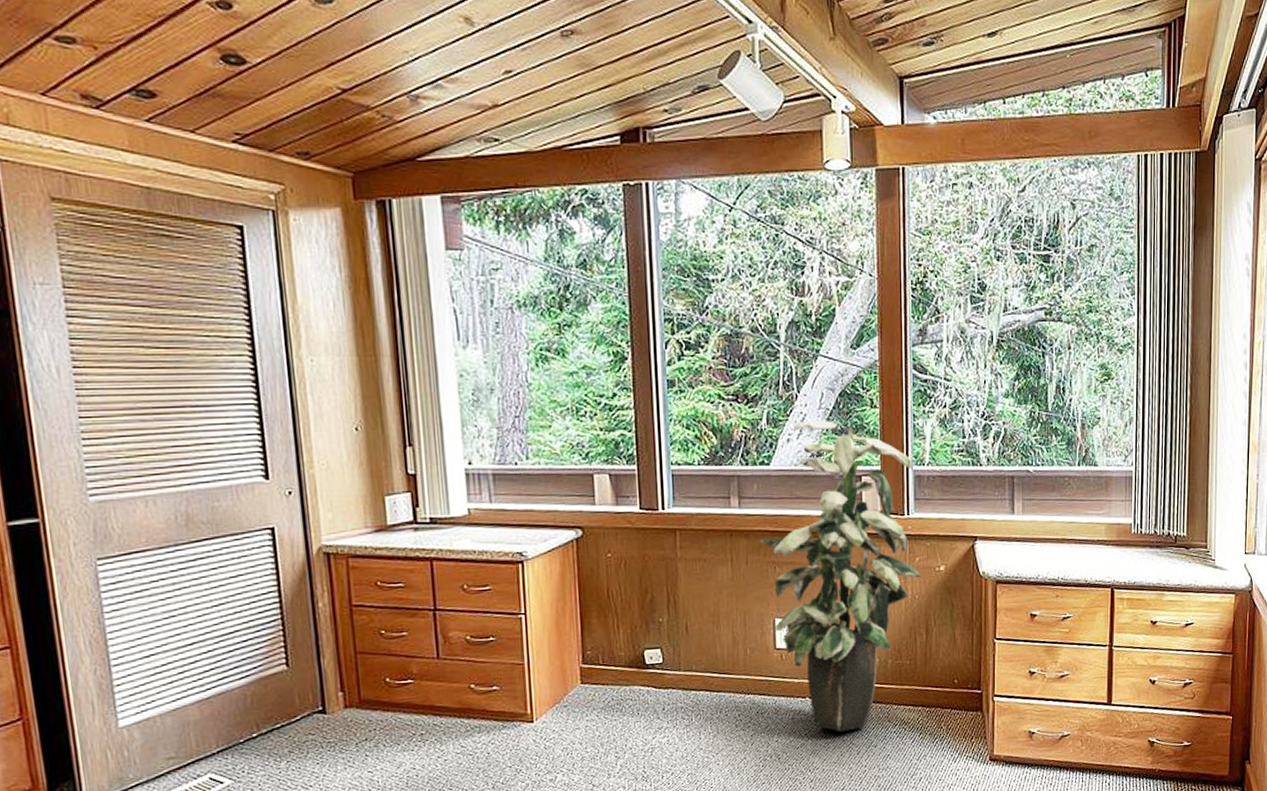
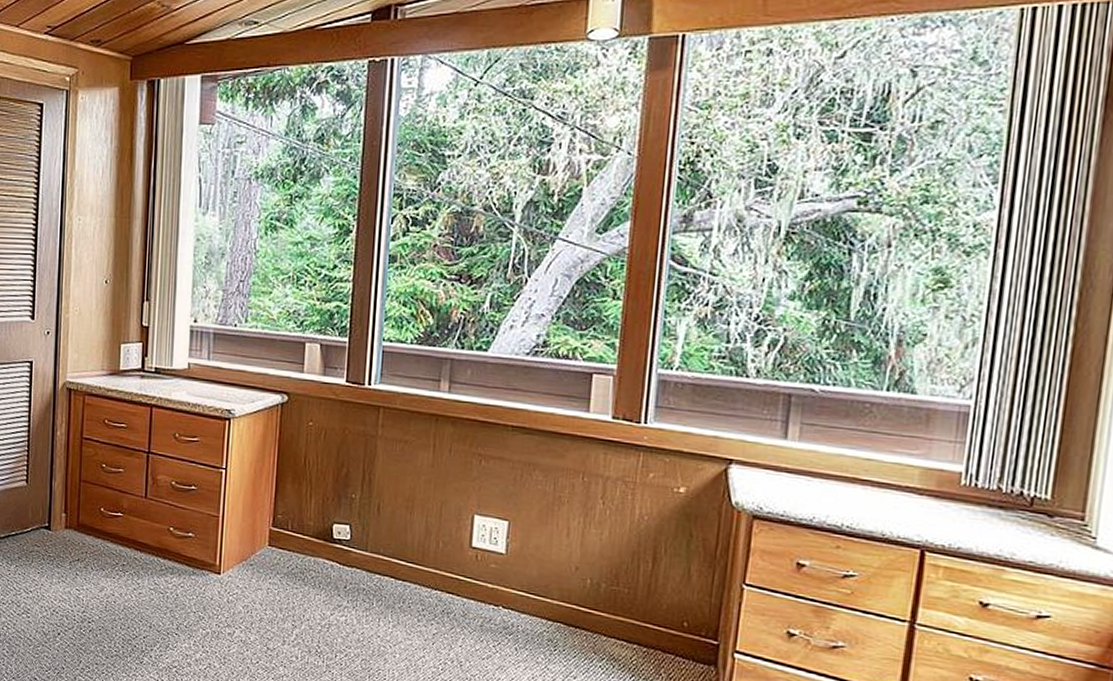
indoor plant: present [758,420,921,732] -> none [466,307,657,654]

